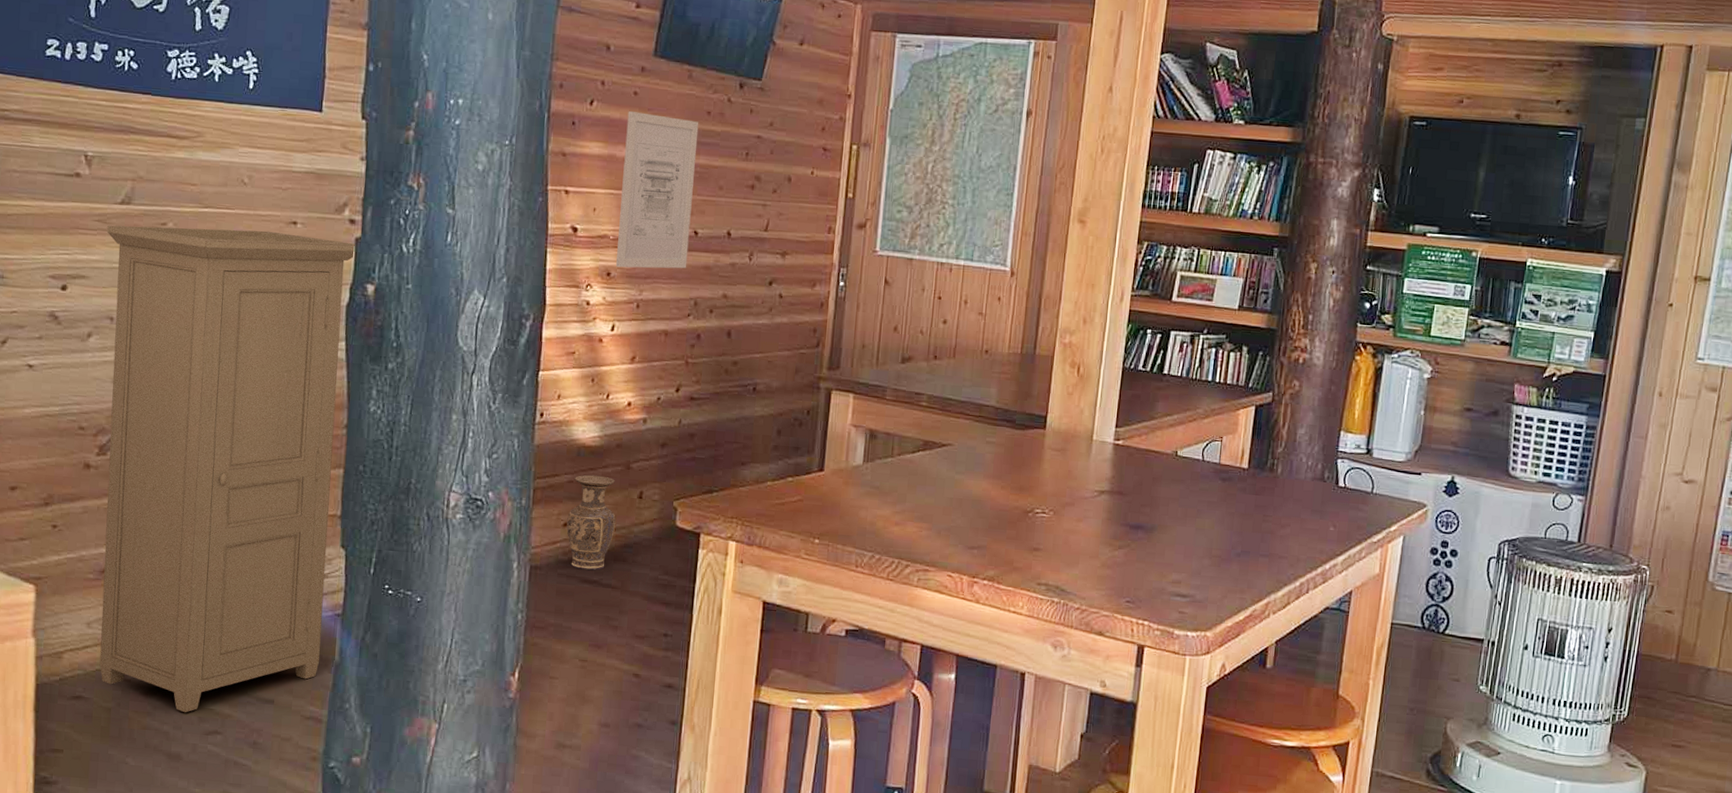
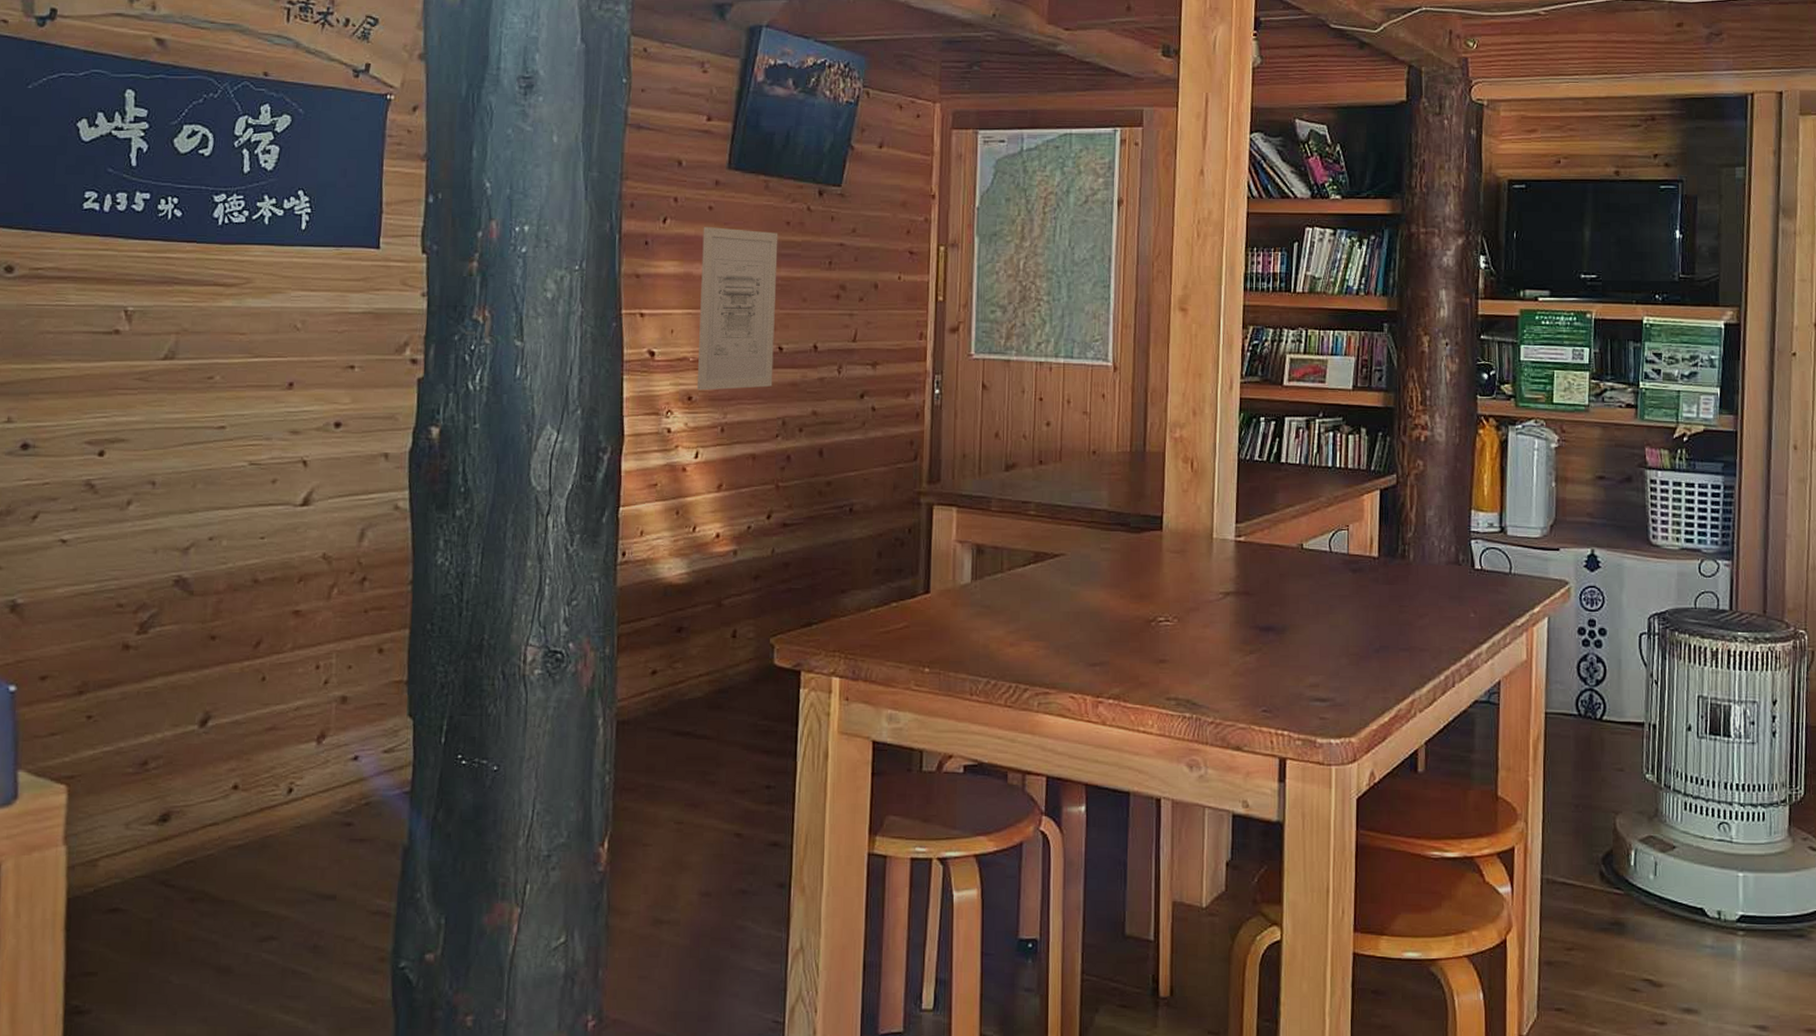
armoire: present [99,225,355,713] -> none [139,377,418,918]
vase: present [566,474,616,571] -> none [655,615,708,721]

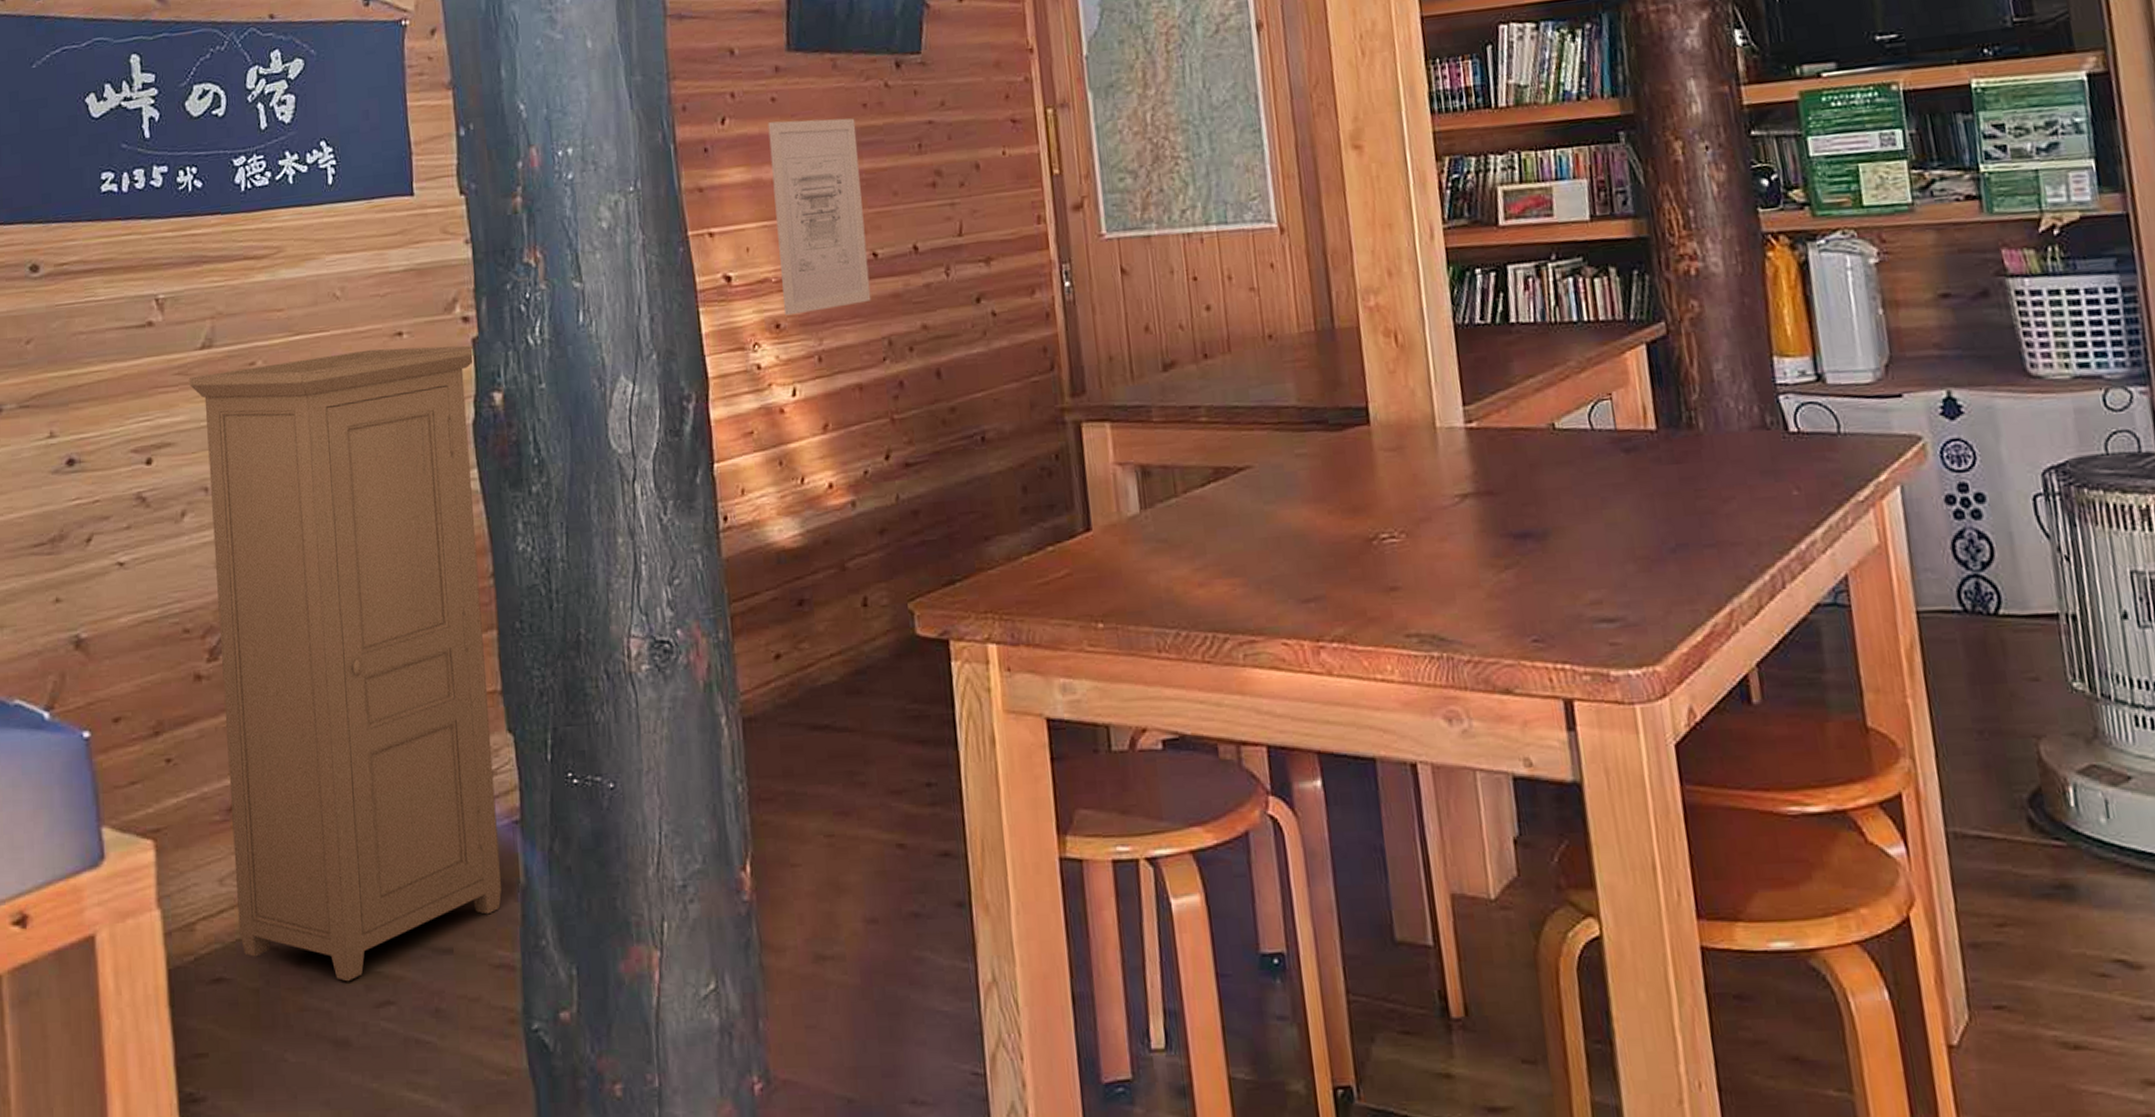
armoire: none [139,377,418,918] -> present [189,345,502,982]

